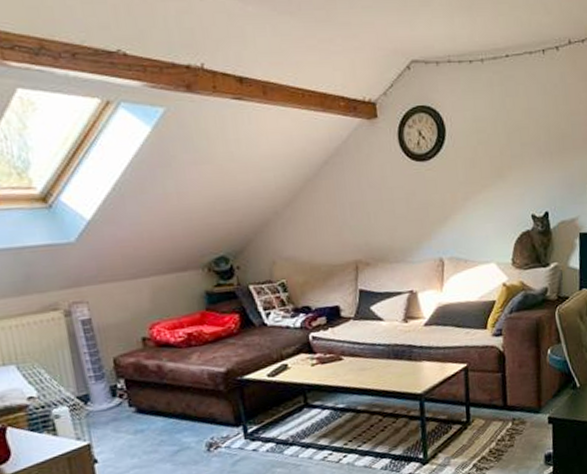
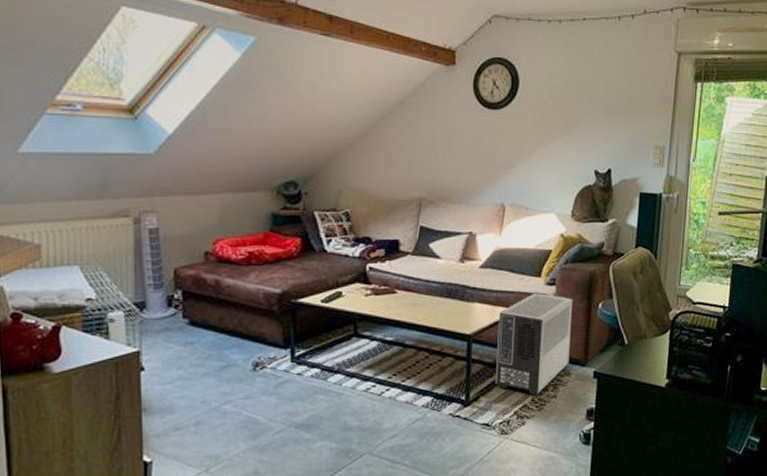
air purifier: none [448,345,523,447] -> present [495,293,573,396]

